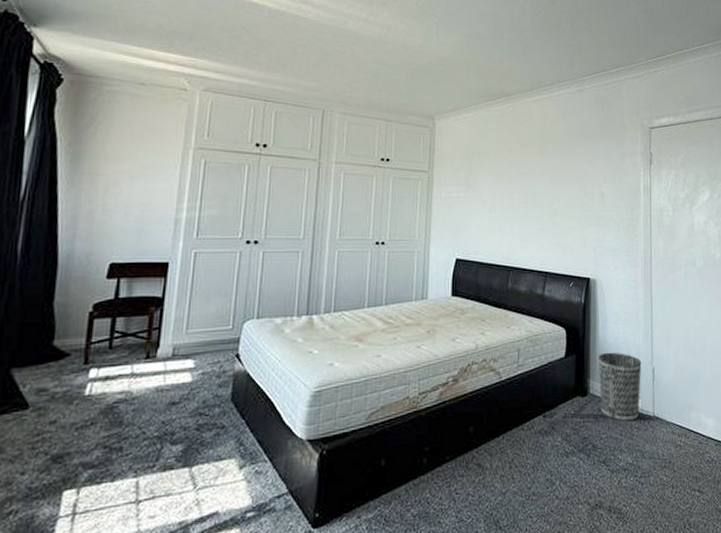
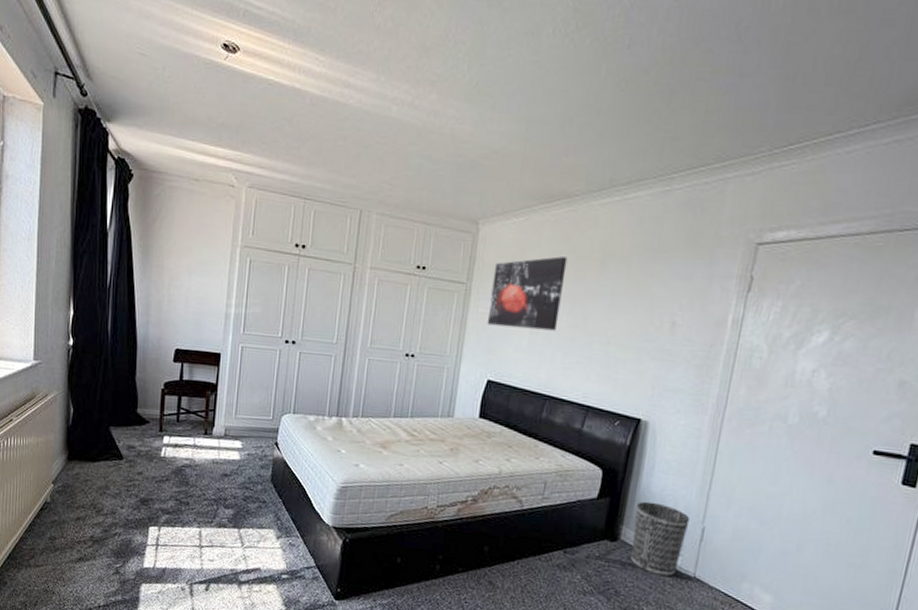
wall art: none [450,144,513,208] -> present [487,256,568,331]

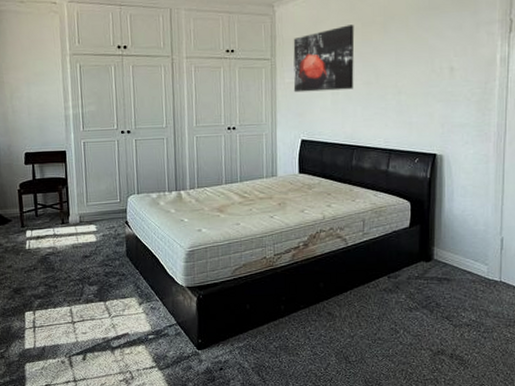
wastebasket: present [631,501,690,577] -> none [444,223,490,285]

